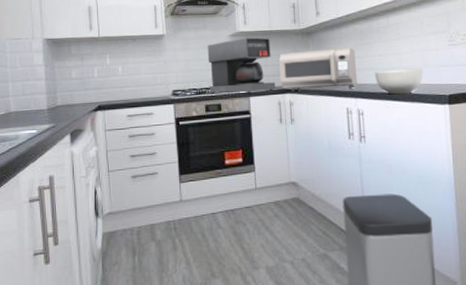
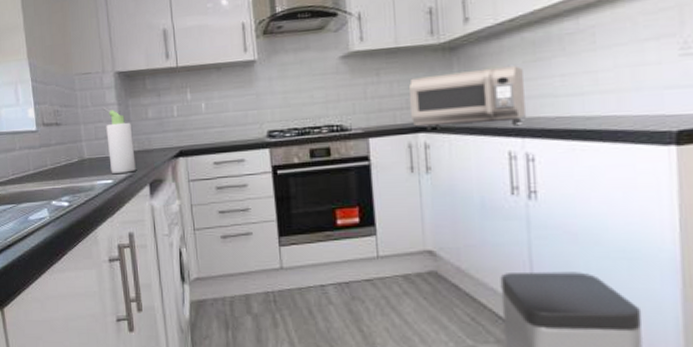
bottle: none [31,67,59,125] -> present [103,107,136,173]
coffee maker: present [207,37,276,95] -> none [311,57,406,135]
bowl: present [374,68,423,95] -> none [552,91,634,132]

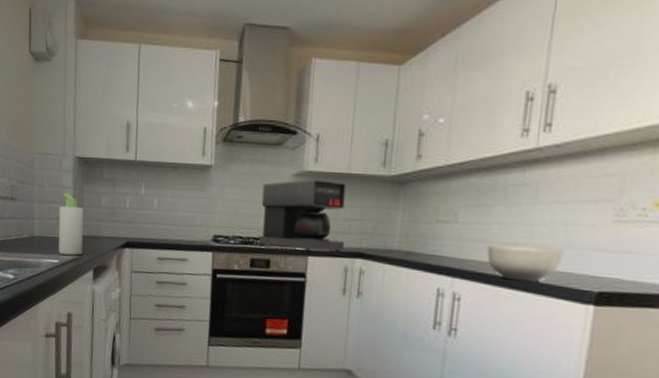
coffee maker: none [311,57,406,135] -> present [258,179,347,253]
microwave: present [409,65,526,131] -> none [351,205,464,265]
bowl: none [552,91,634,132] -> present [487,245,564,283]

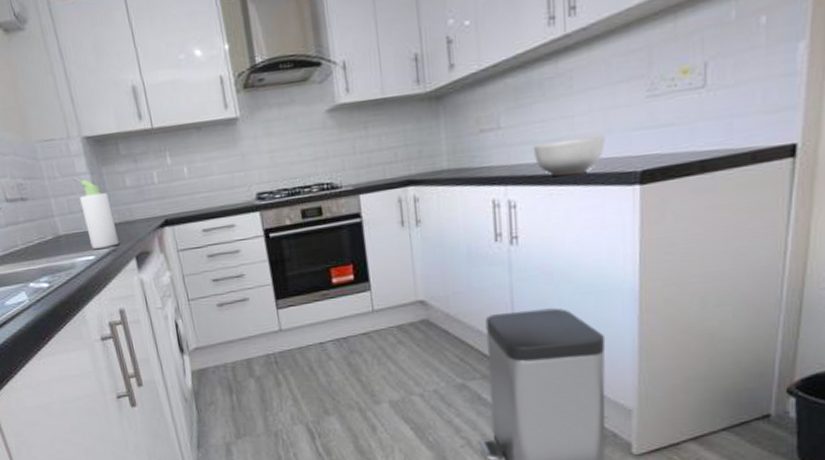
coffee maker: present [258,179,347,253] -> none [297,108,395,195]

